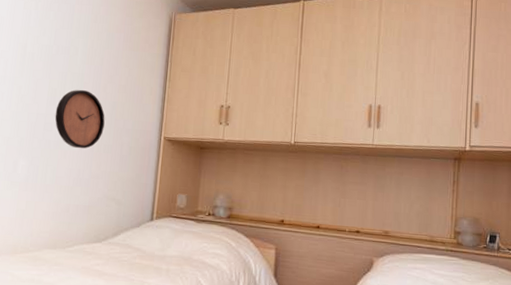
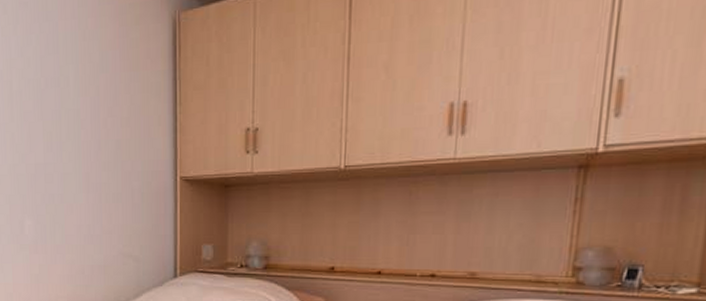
clock: present [55,89,105,149] -> none [54,128,110,201]

